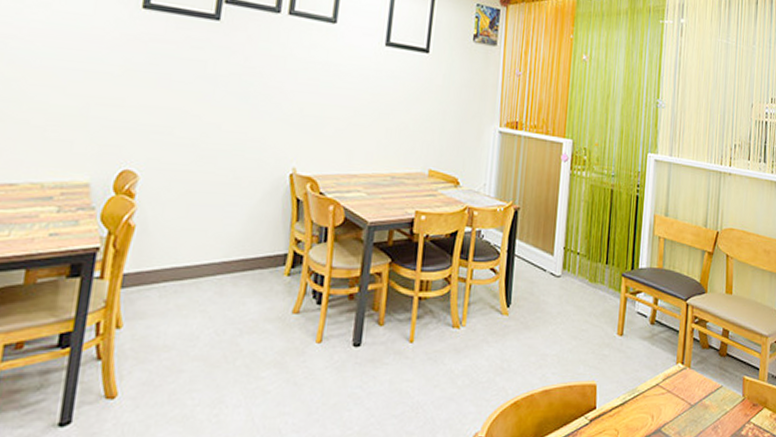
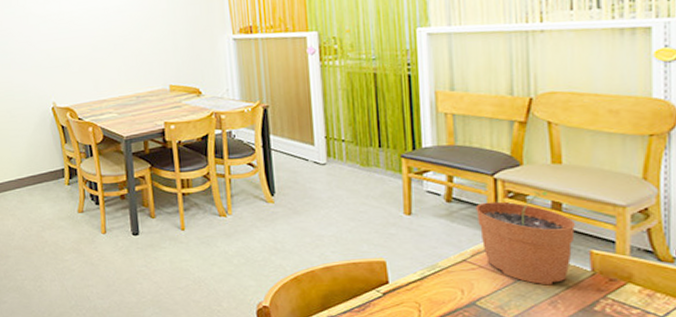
plant pot: none [671,318,737,411] -> present [475,191,576,285]

